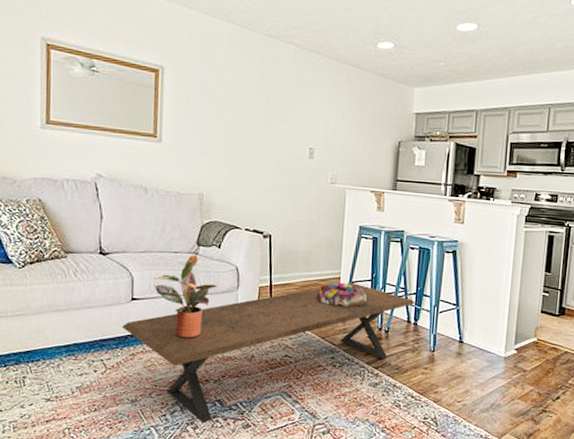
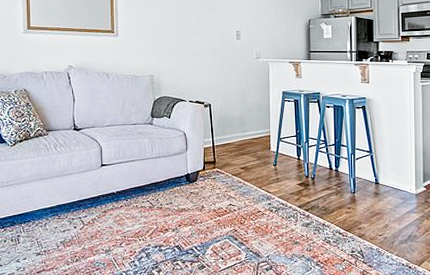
coffee table: present [122,282,416,424] -> none [95,138,336,267]
potted plant: present [154,254,217,338] -> none [119,125,170,195]
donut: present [317,282,367,308] -> none [252,140,293,160]

